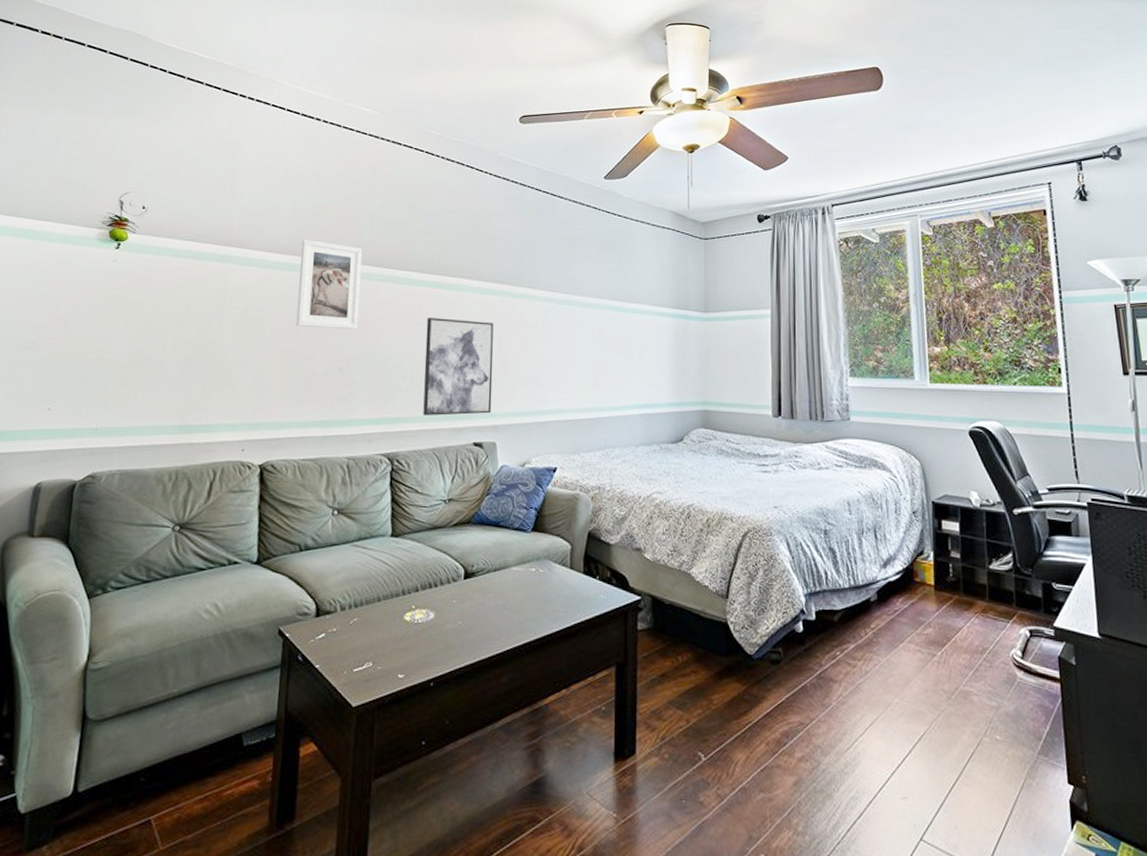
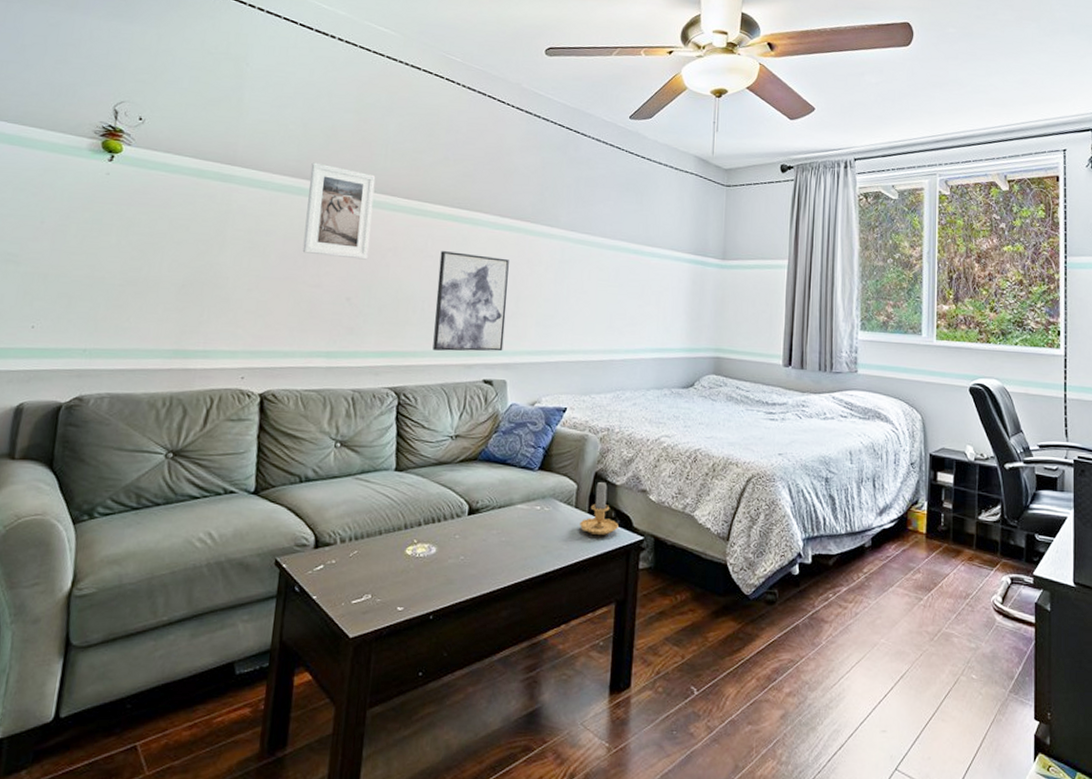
candle: none [576,541,615,596] -> present [580,481,619,535]

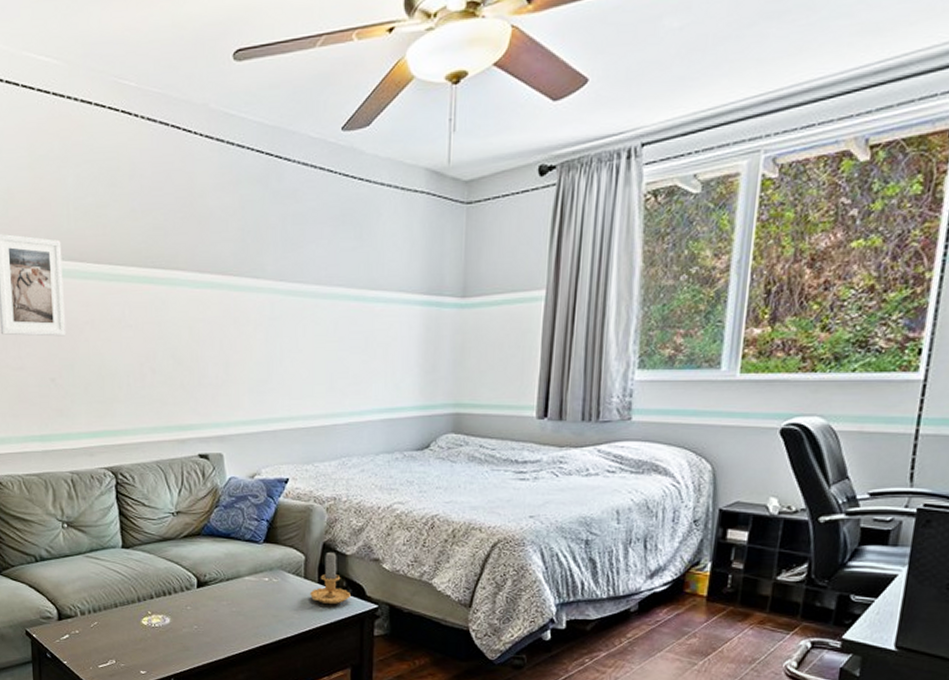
wall art: present [432,251,509,352] -> none [139,318,216,427]

